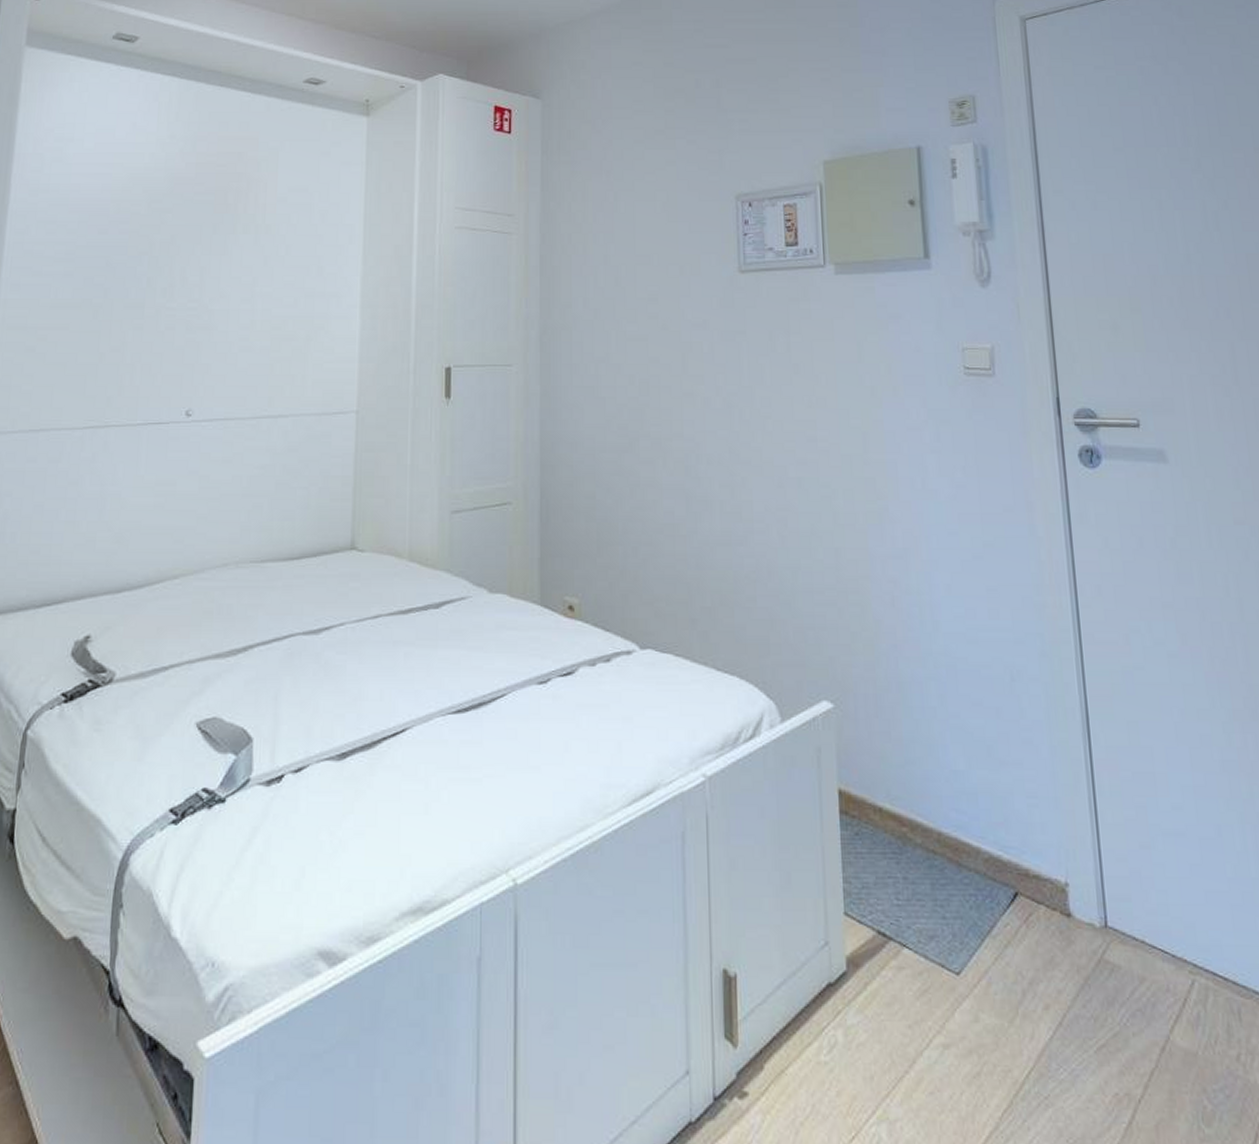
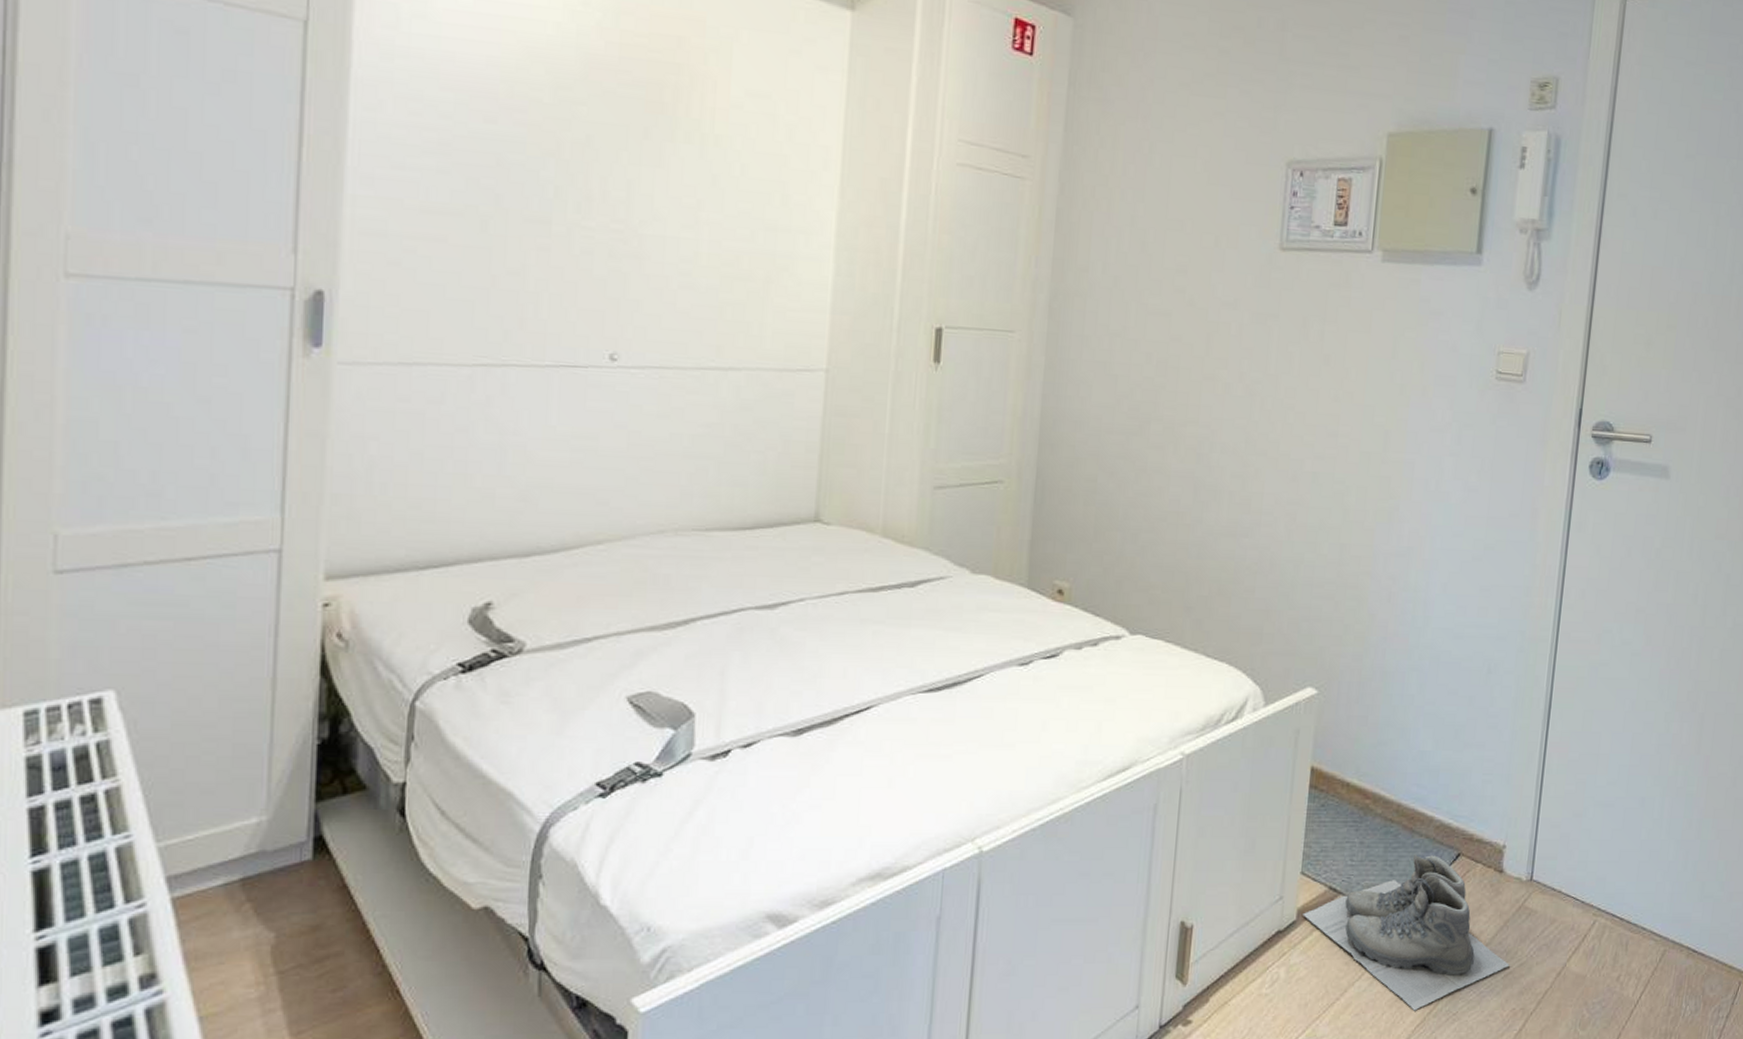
boots: none [853,892,1101,1092] -> present [1303,854,1510,1011]

